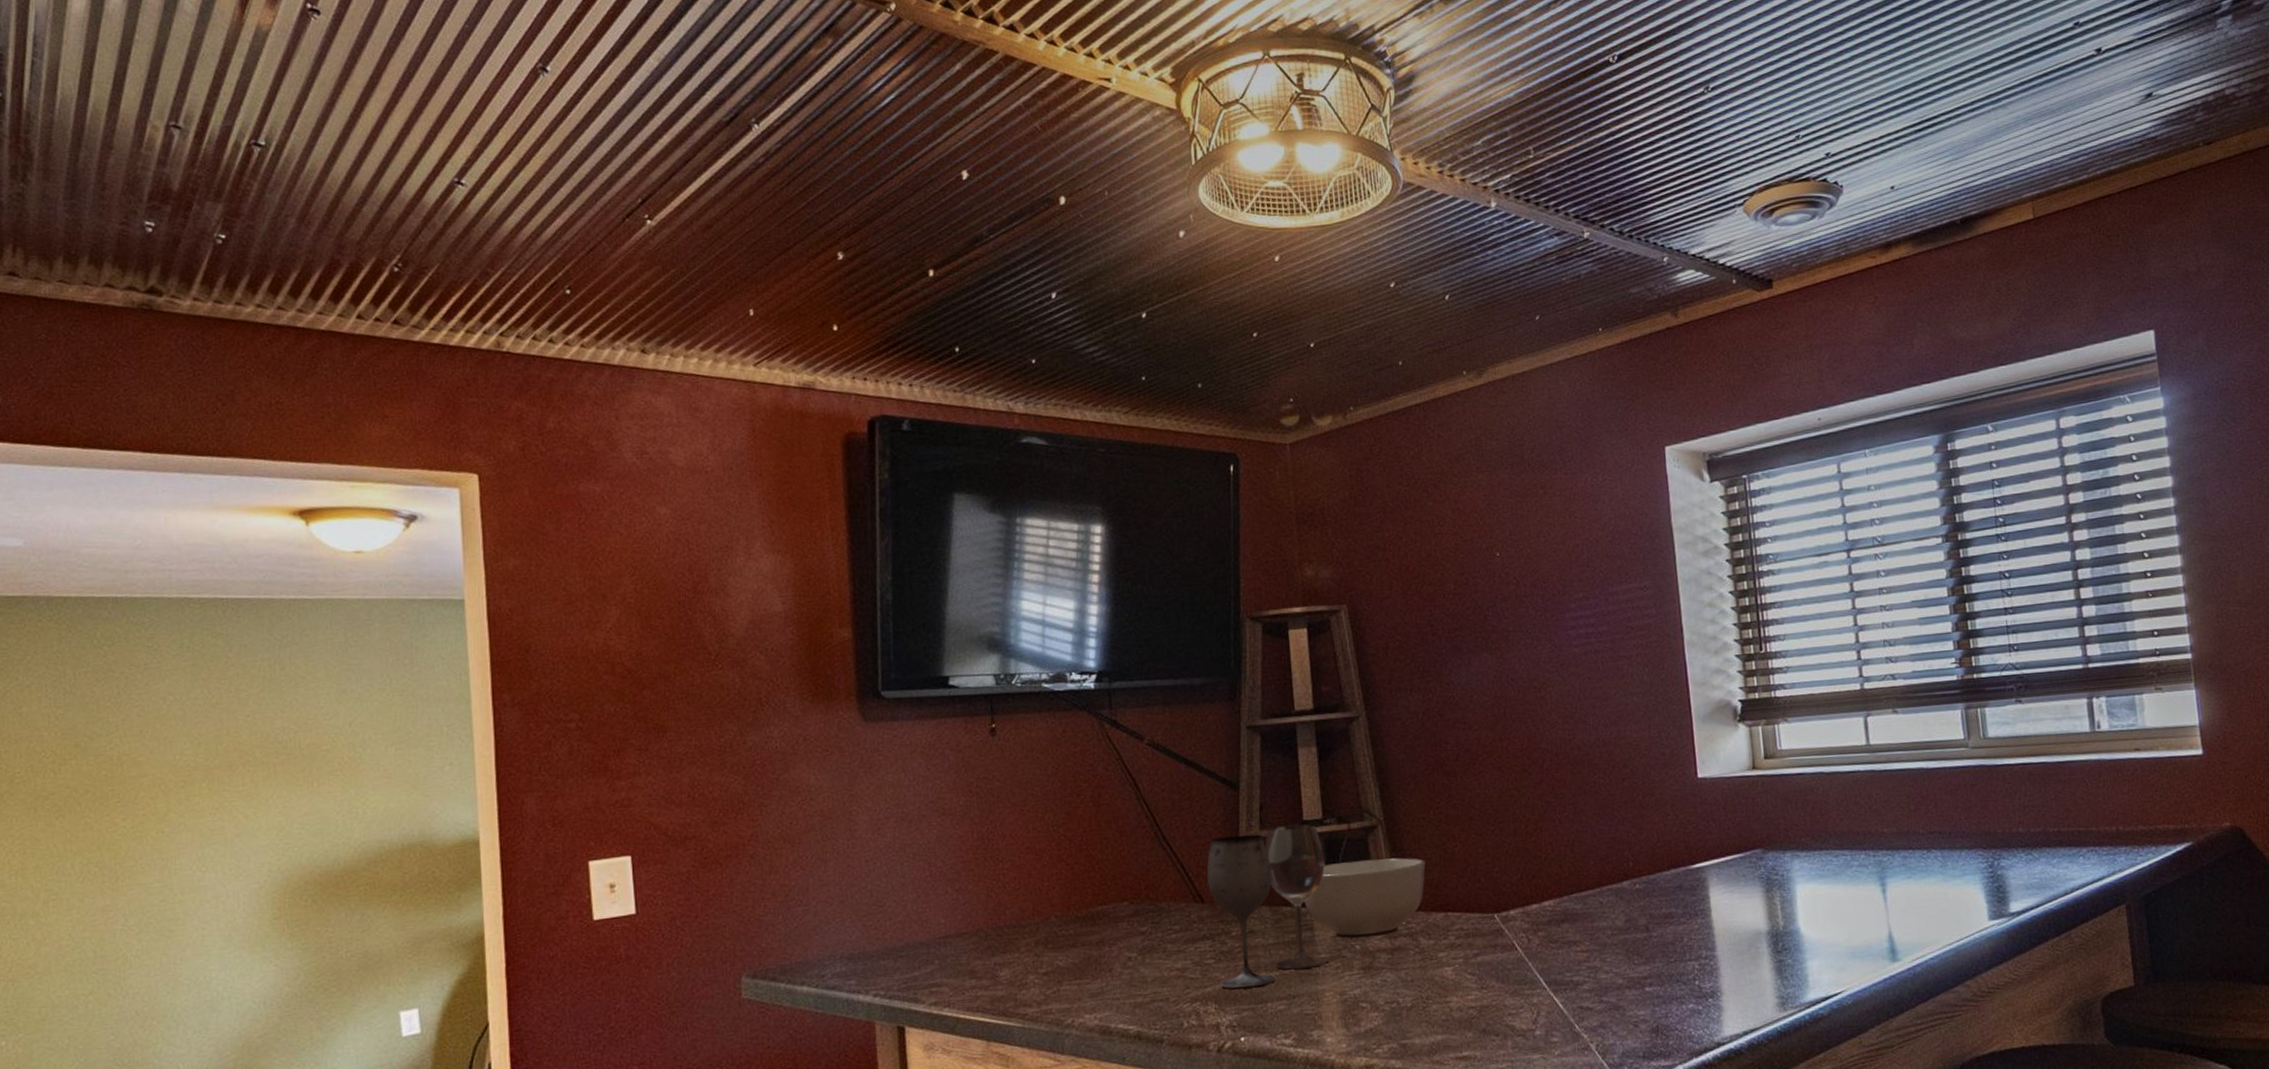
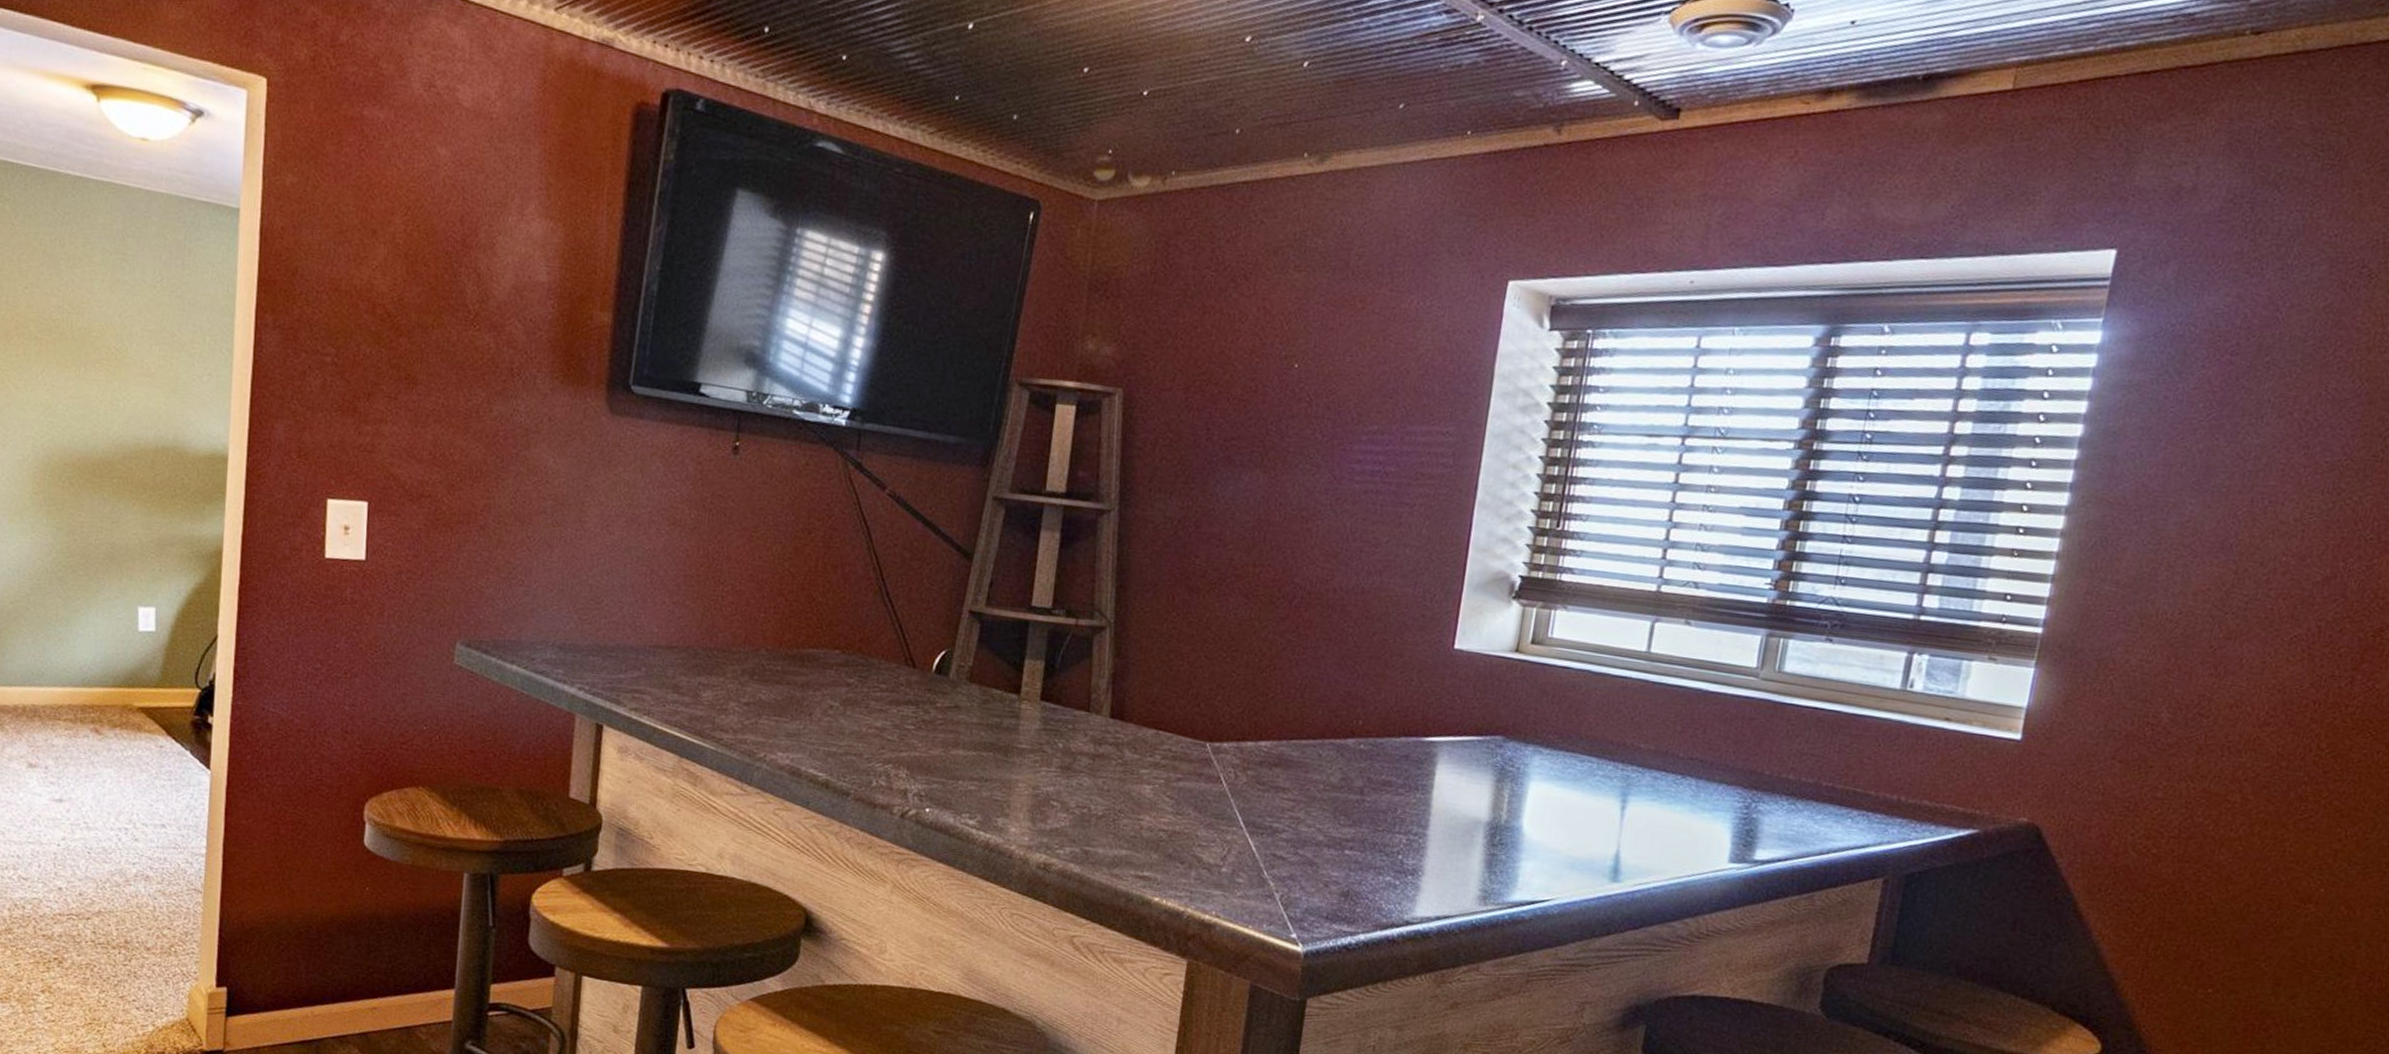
wineglass: present [1207,824,1329,990] -> none [915,605,1046,763]
bowl: present [1304,857,1426,939] -> none [1015,655,1148,740]

